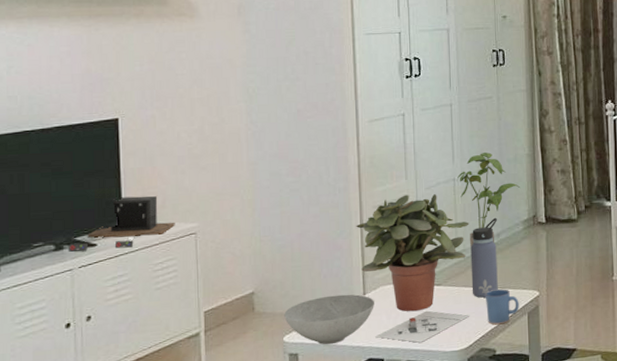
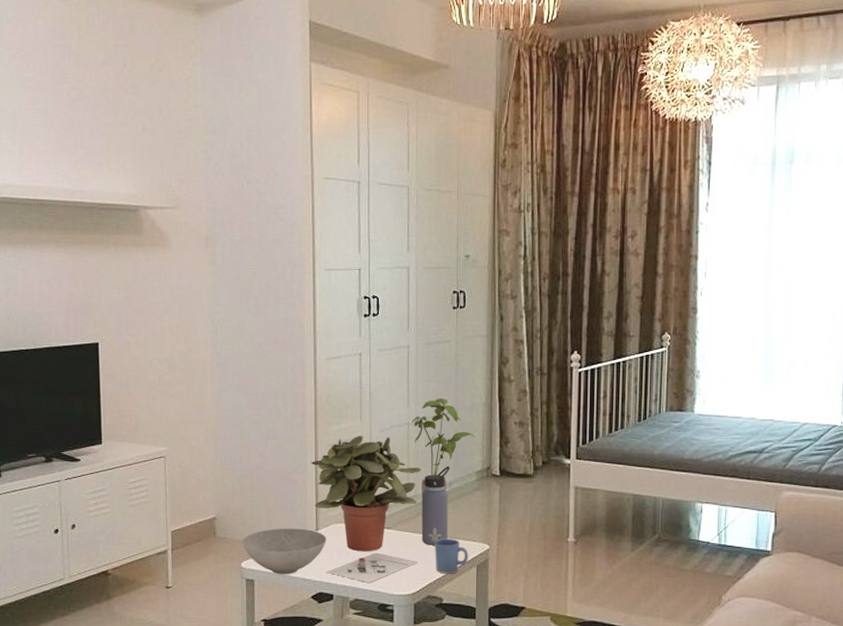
game console: present [69,195,175,252] -> none [57,417,147,465]

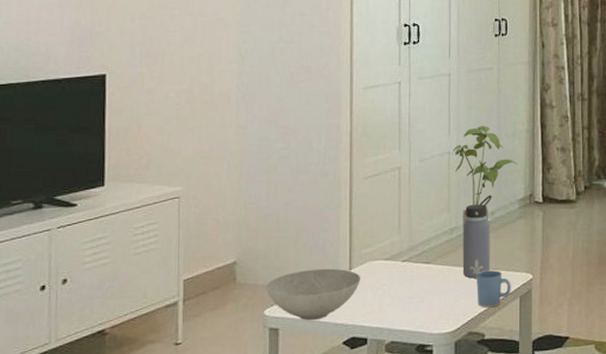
potted plant: present [310,436,422,552] -> none [344,167,463,290]
architectural model: present [326,552,417,583] -> none [360,289,458,323]

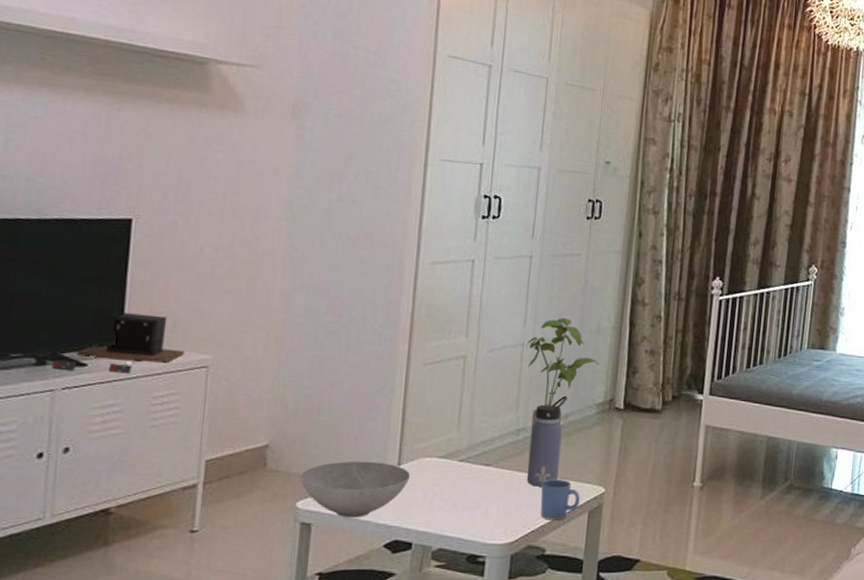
game console: none [48,156,159,211] -> present [52,312,185,374]

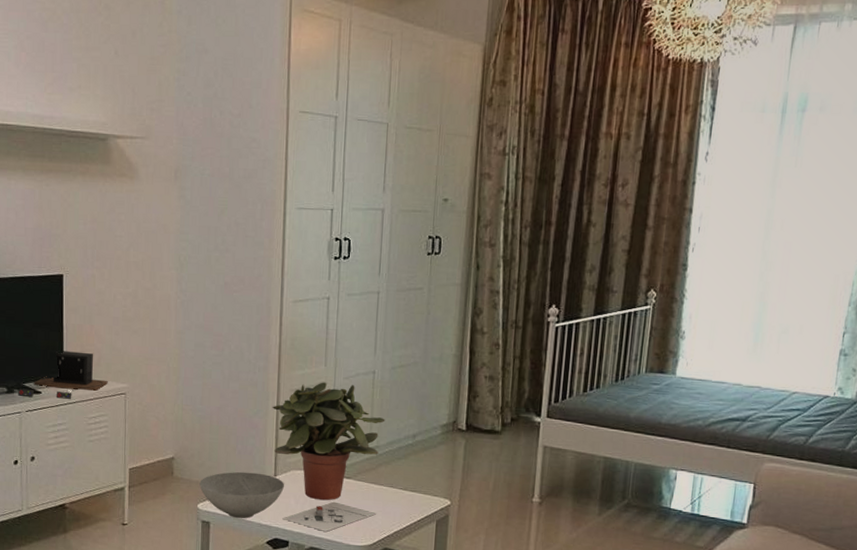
potted plant: none [399,355,534,493] -> present [272,382,386,501]
architectural model: none [405,493,519,529] -> present [282,501,376,532]
house plant: present [526,317,600,426] -> none [376,346,443,445]
water bottle: present [526,395,568,487] -> none [381,417,416,498]
mug: present [540,479,580,521] -> none [394,491,429,528]

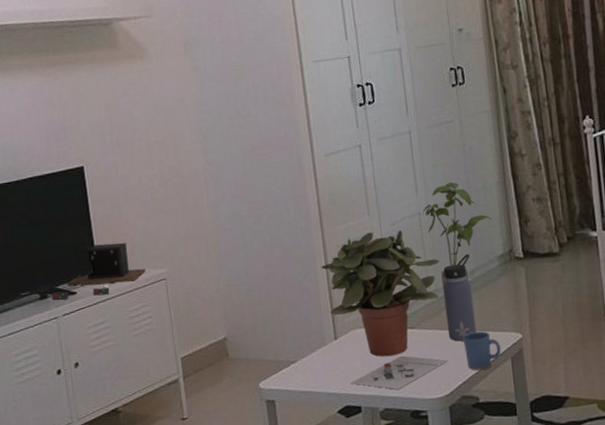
bowl: present [199,471,284,519] -> none [257,339,347,392]
house plant: none [376,346,443,445] -> present [422,181,493,287]
water bottle: none [381,417,416,498] -> present [442,253,476,342]
mug: none [394,491,429,528] -> present [463,331,501,371]

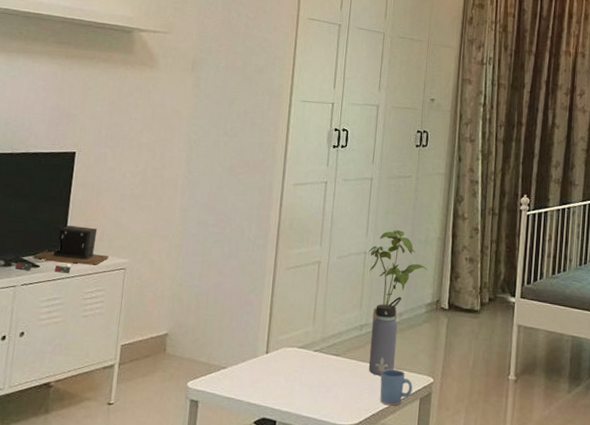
potted plant: present [320,230,440,357] -> none [267,261,375,378]
architectural model: present [350,355,447,390] -> none [271,379,363,411]

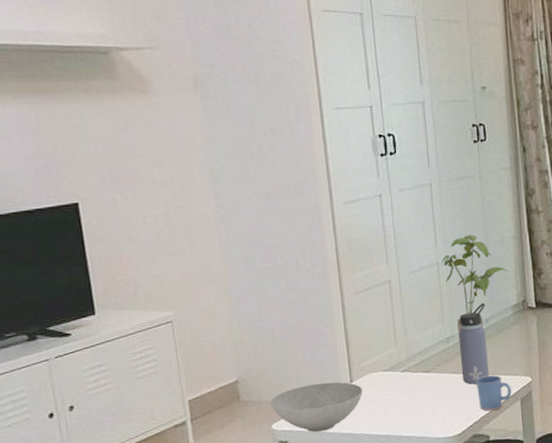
game console: present [15,225,109,274] -> none [42,283,150,342]
bowl: none [191,348,275,398] -> present [270,382,362,433]

